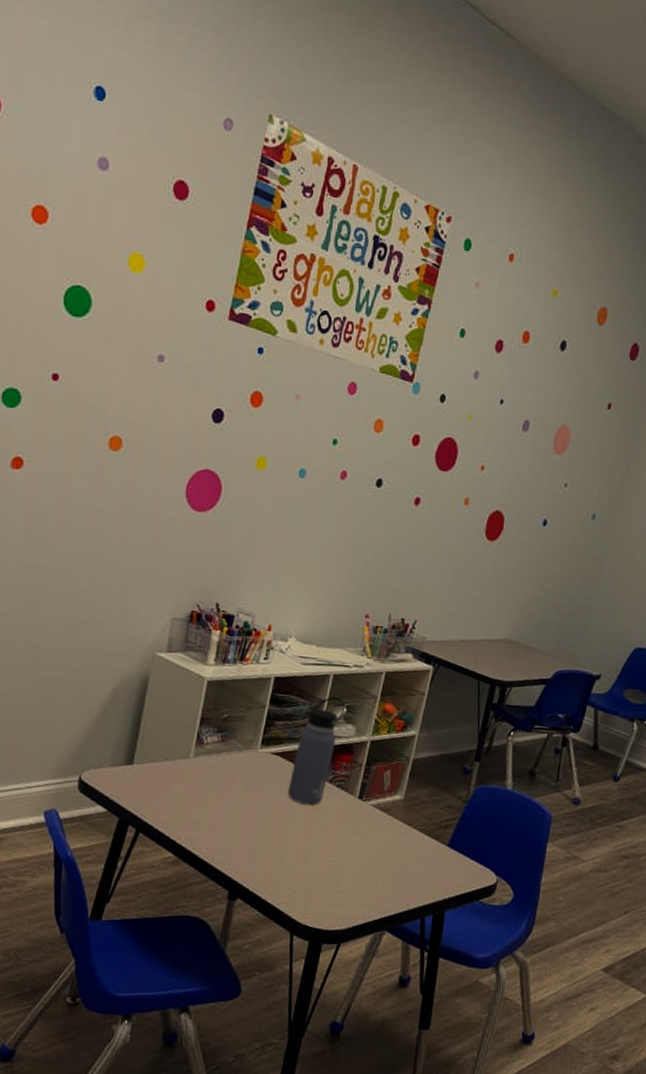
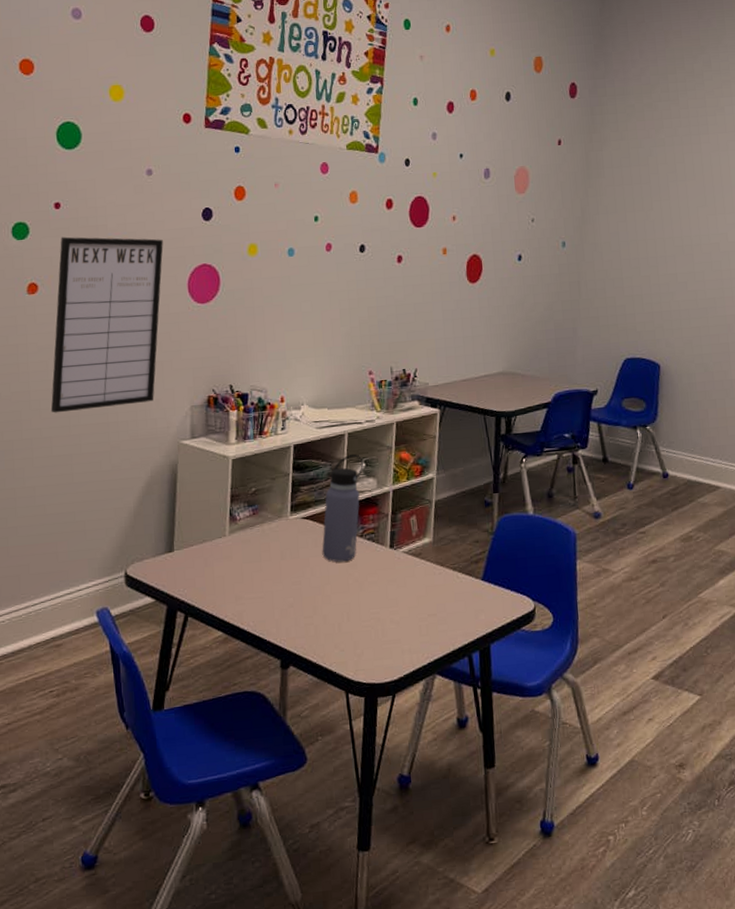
writing board: none [21,412,166,606] -> present [50,236,163,413]

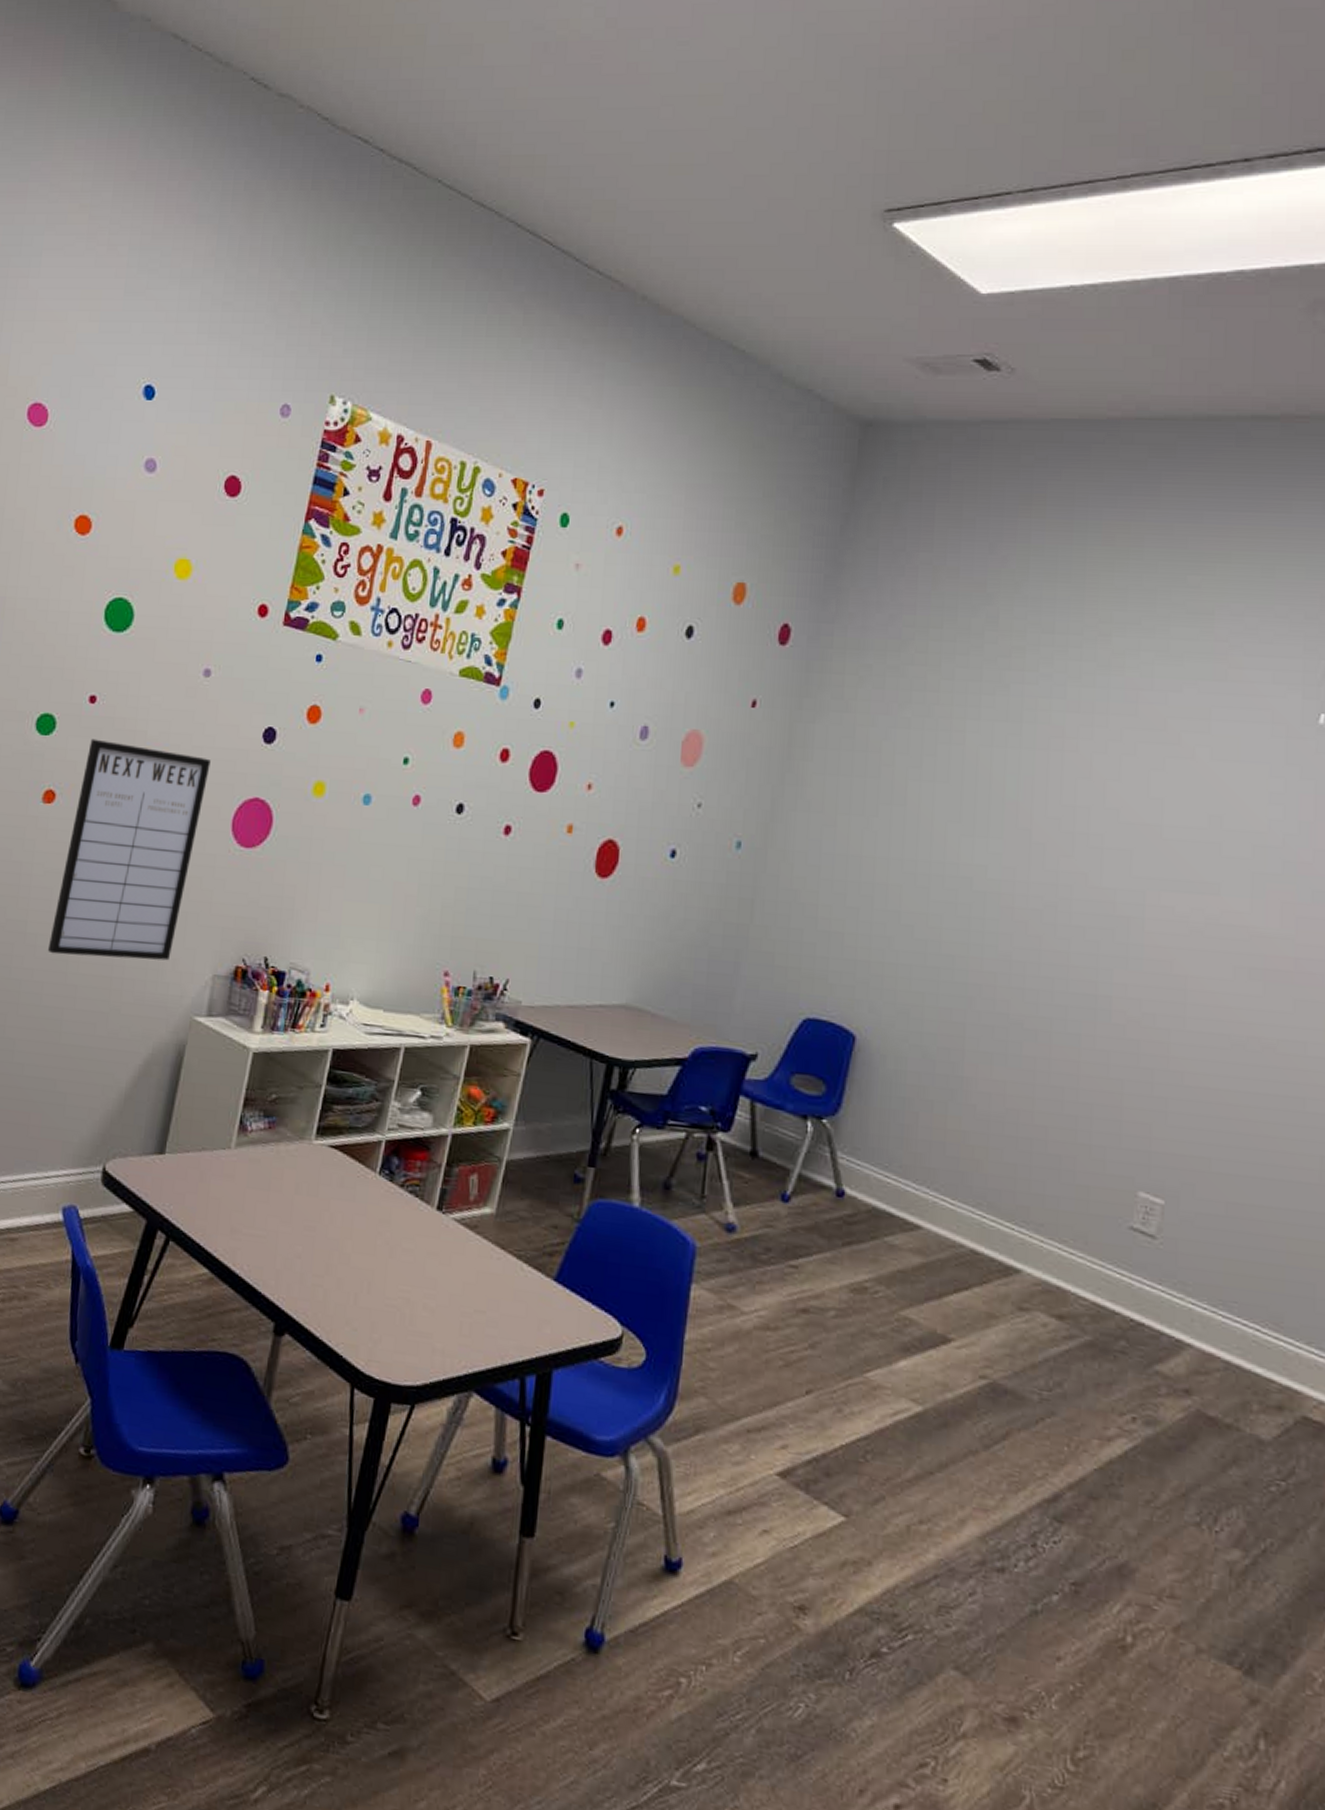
water bottle: present [322,454,364,562] -> none [348,1076,419,1215]

